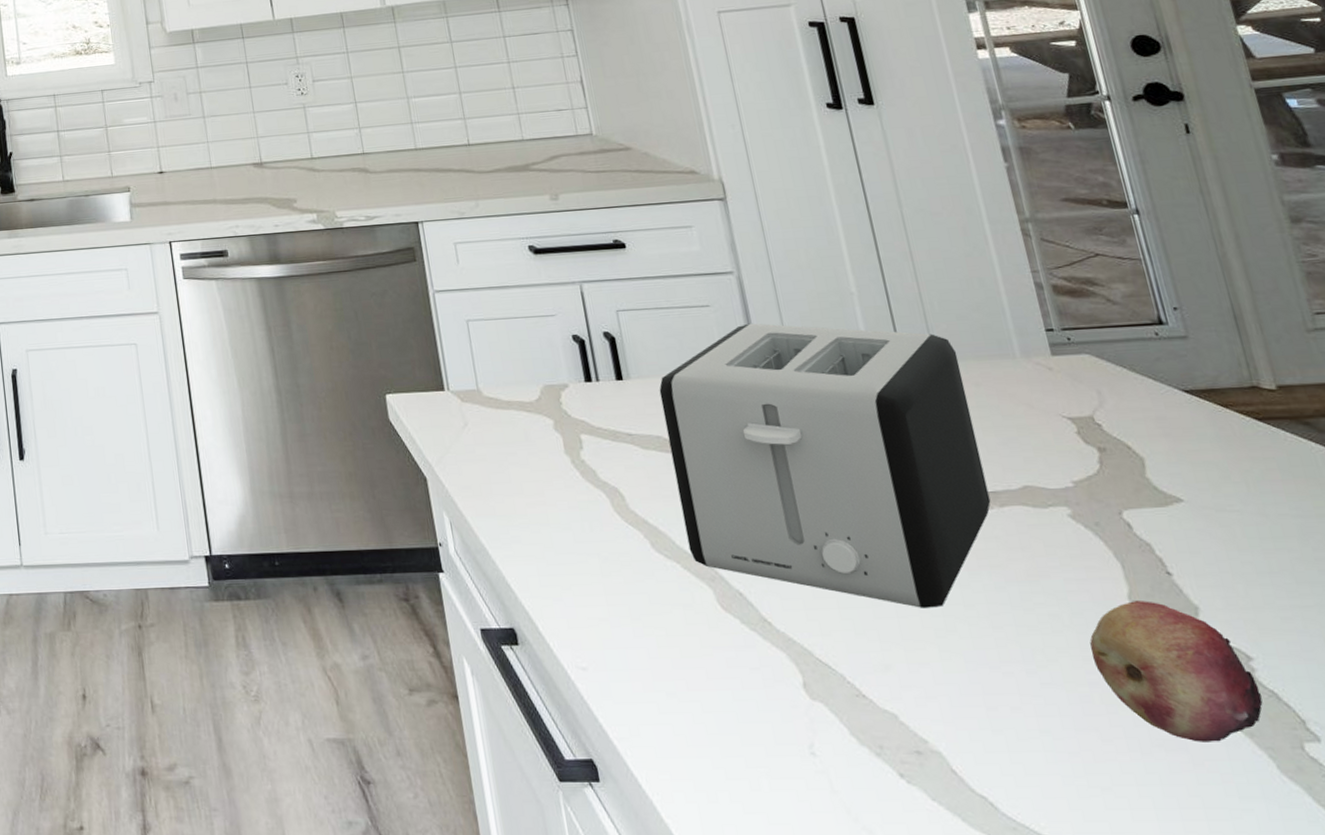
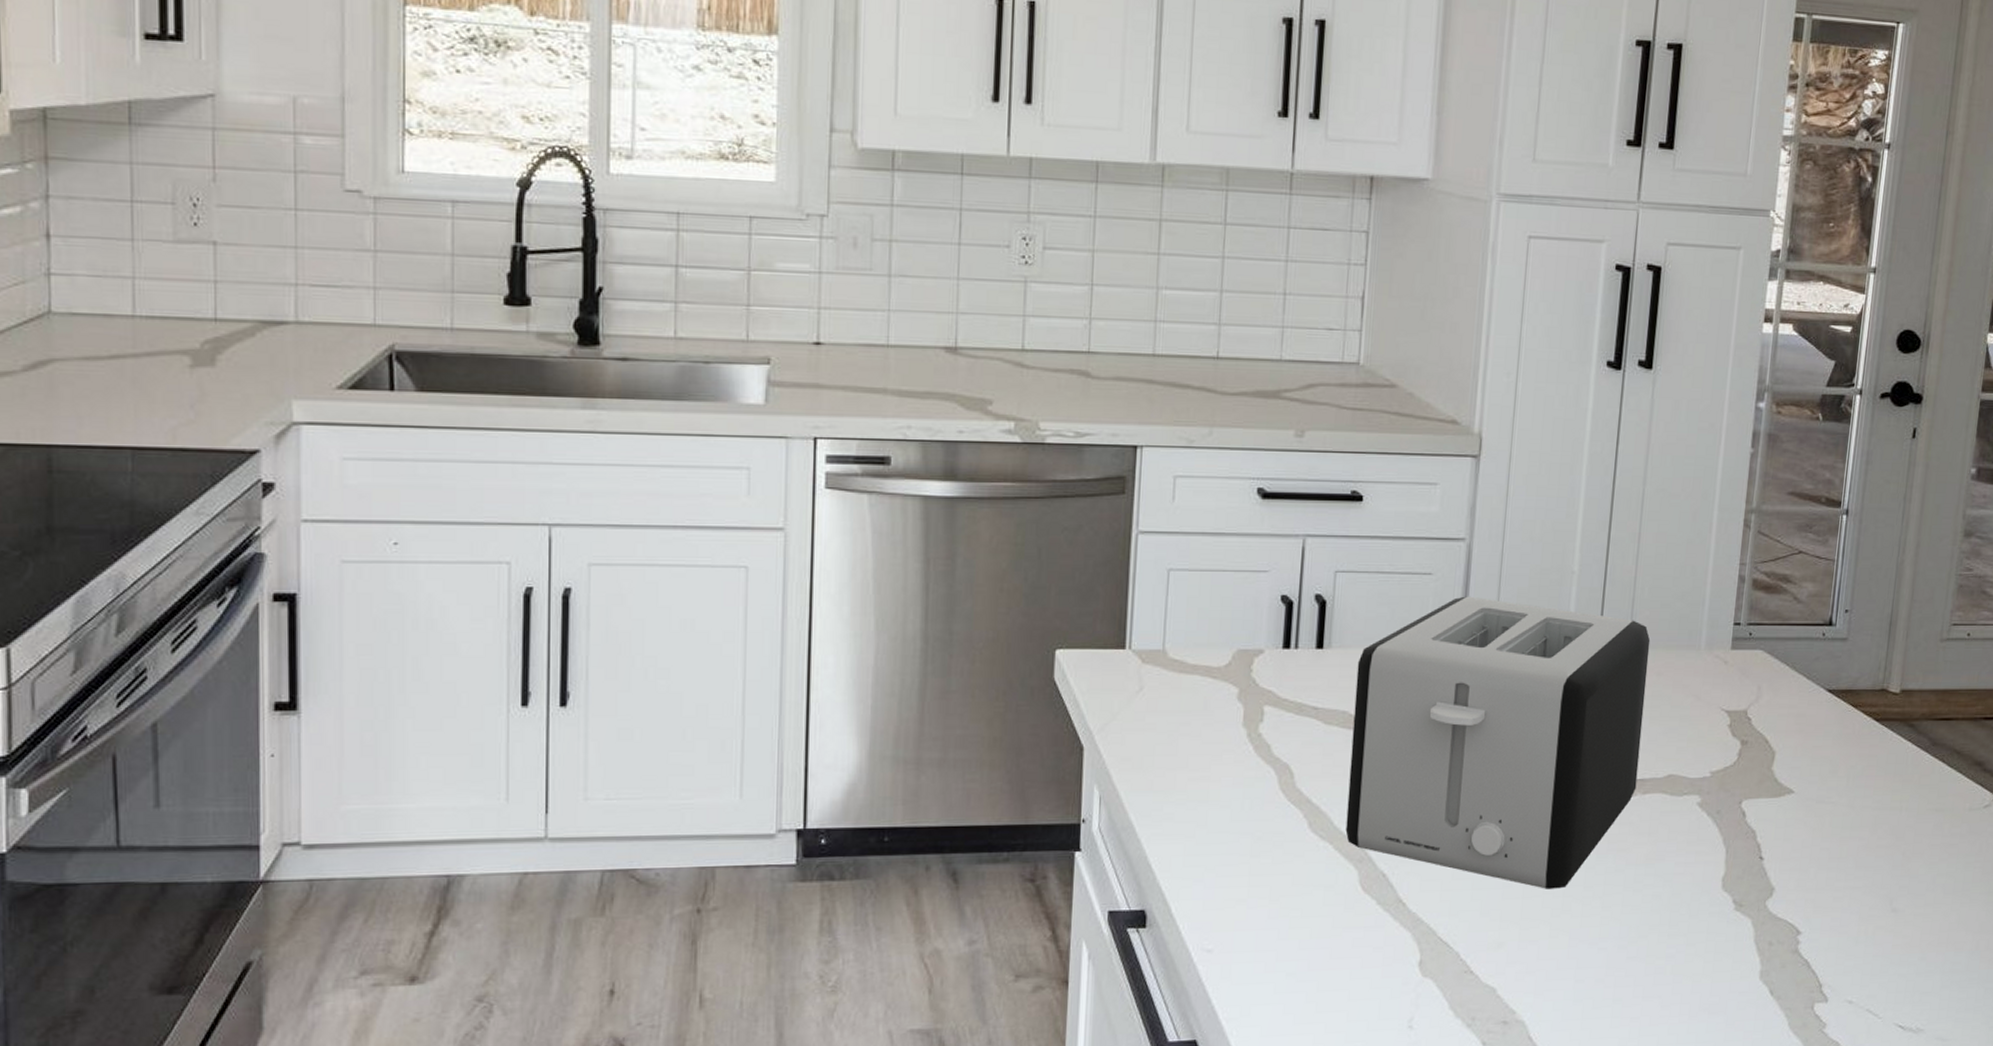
fruit: present [1089,601,1263,742] -> none [1676,882,1798,1006]

